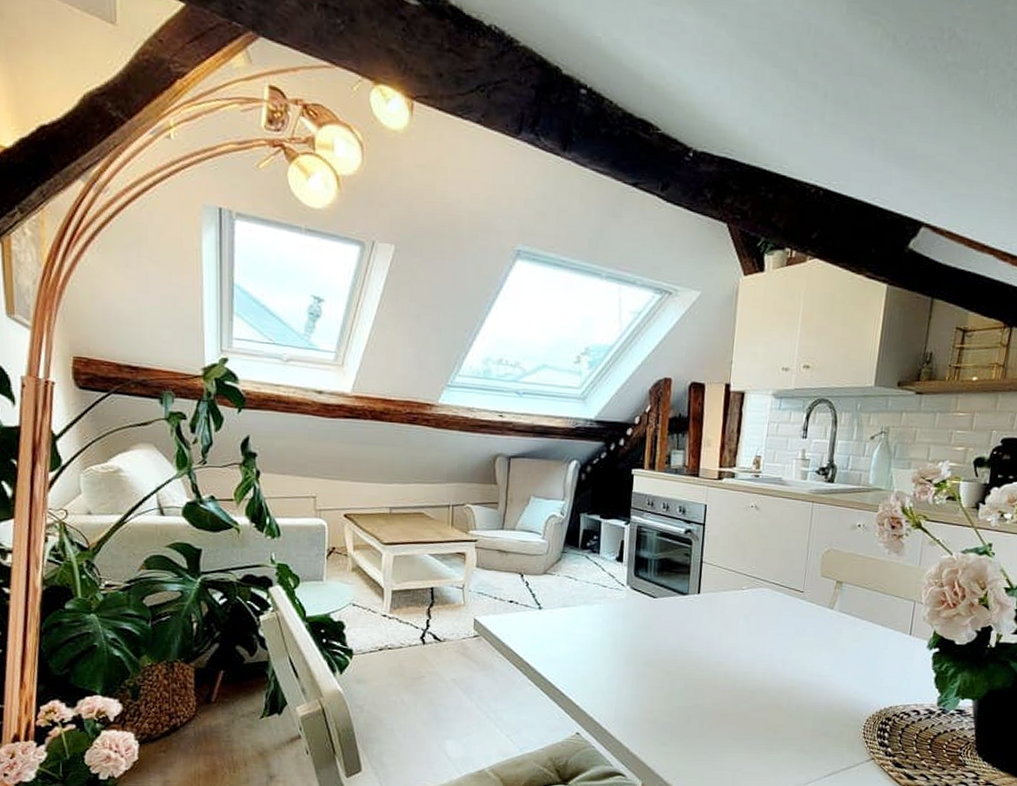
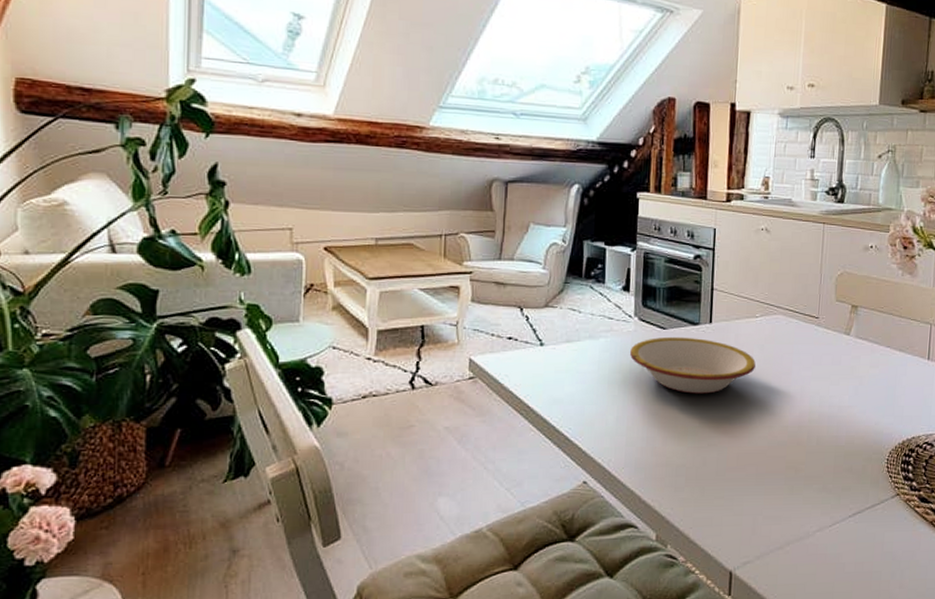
bowl: none [622,605,741,659] -> present [630,336,756,394]

